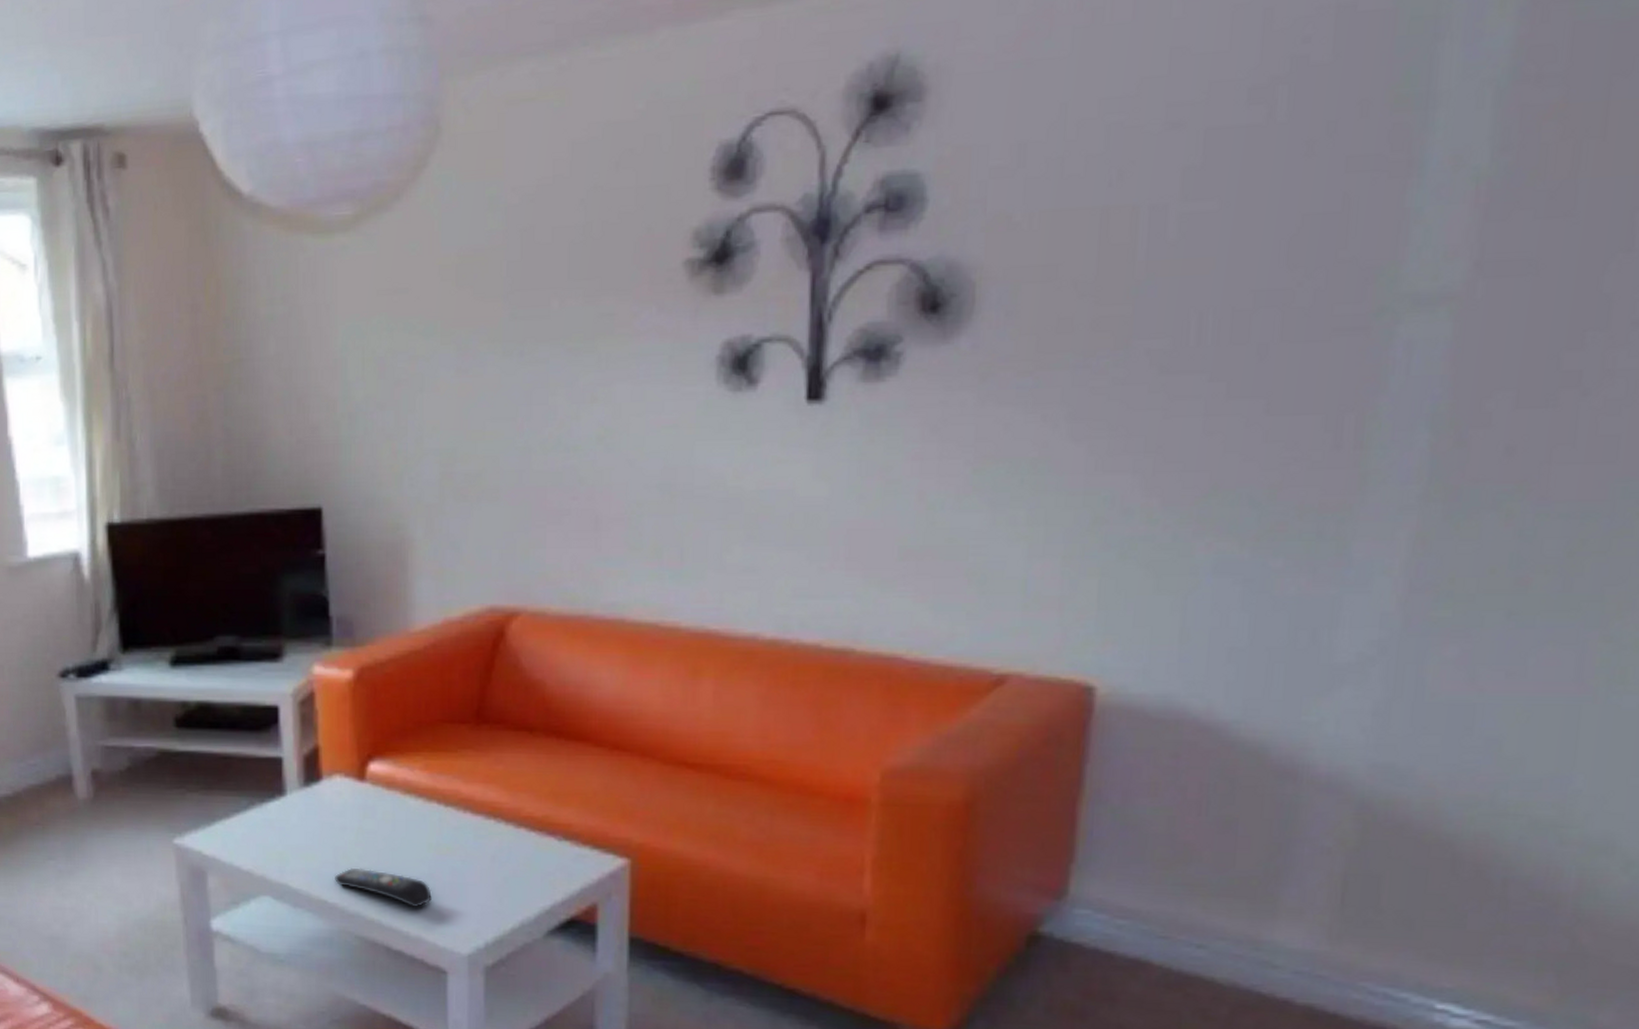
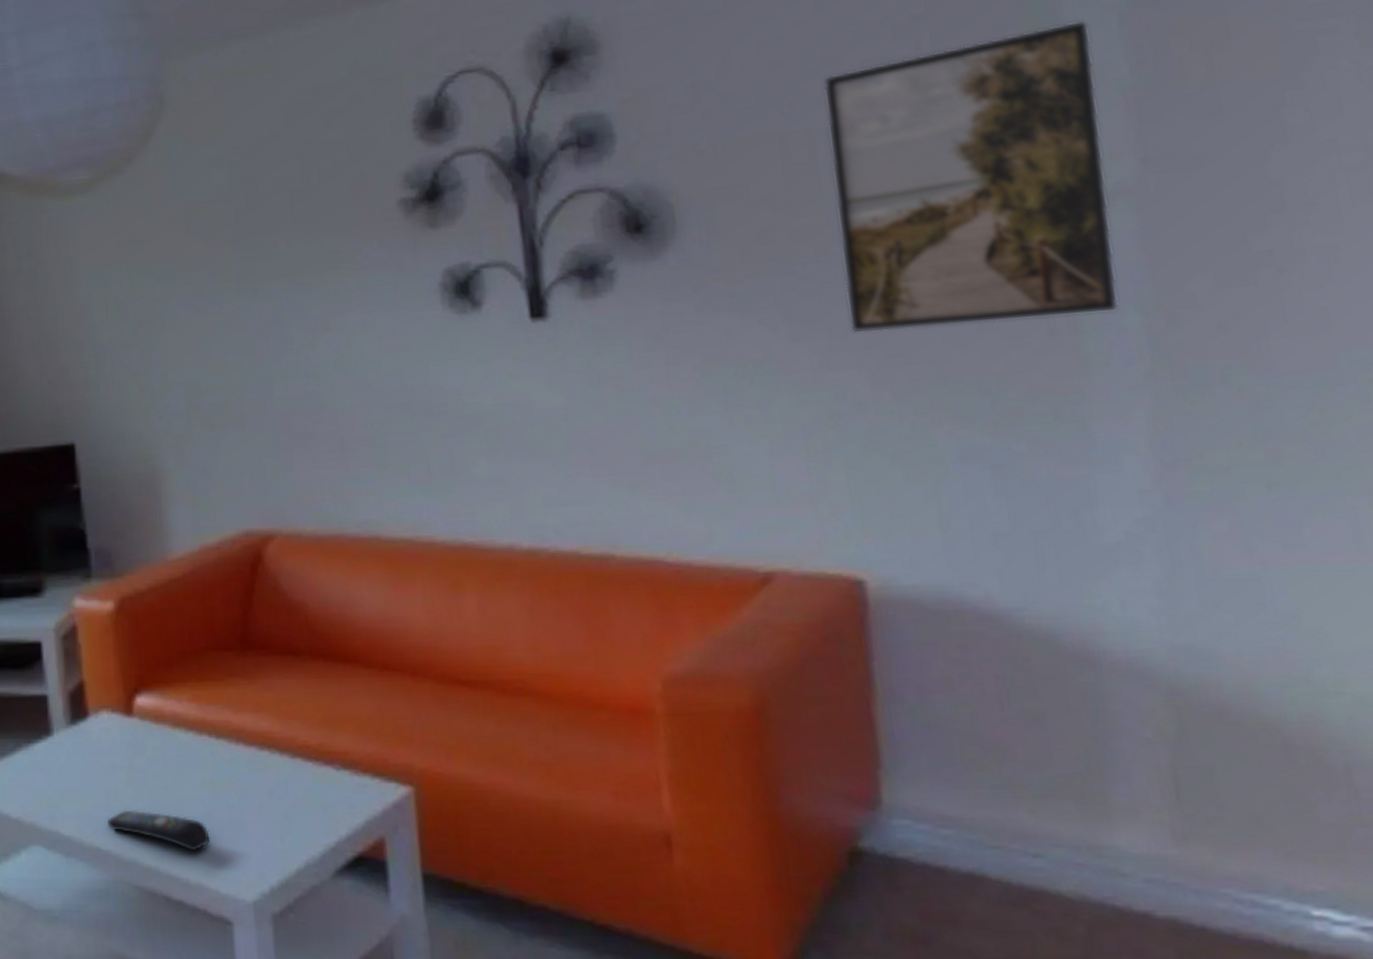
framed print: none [1133,95,1461,435] -> present [823,20,1119,333]

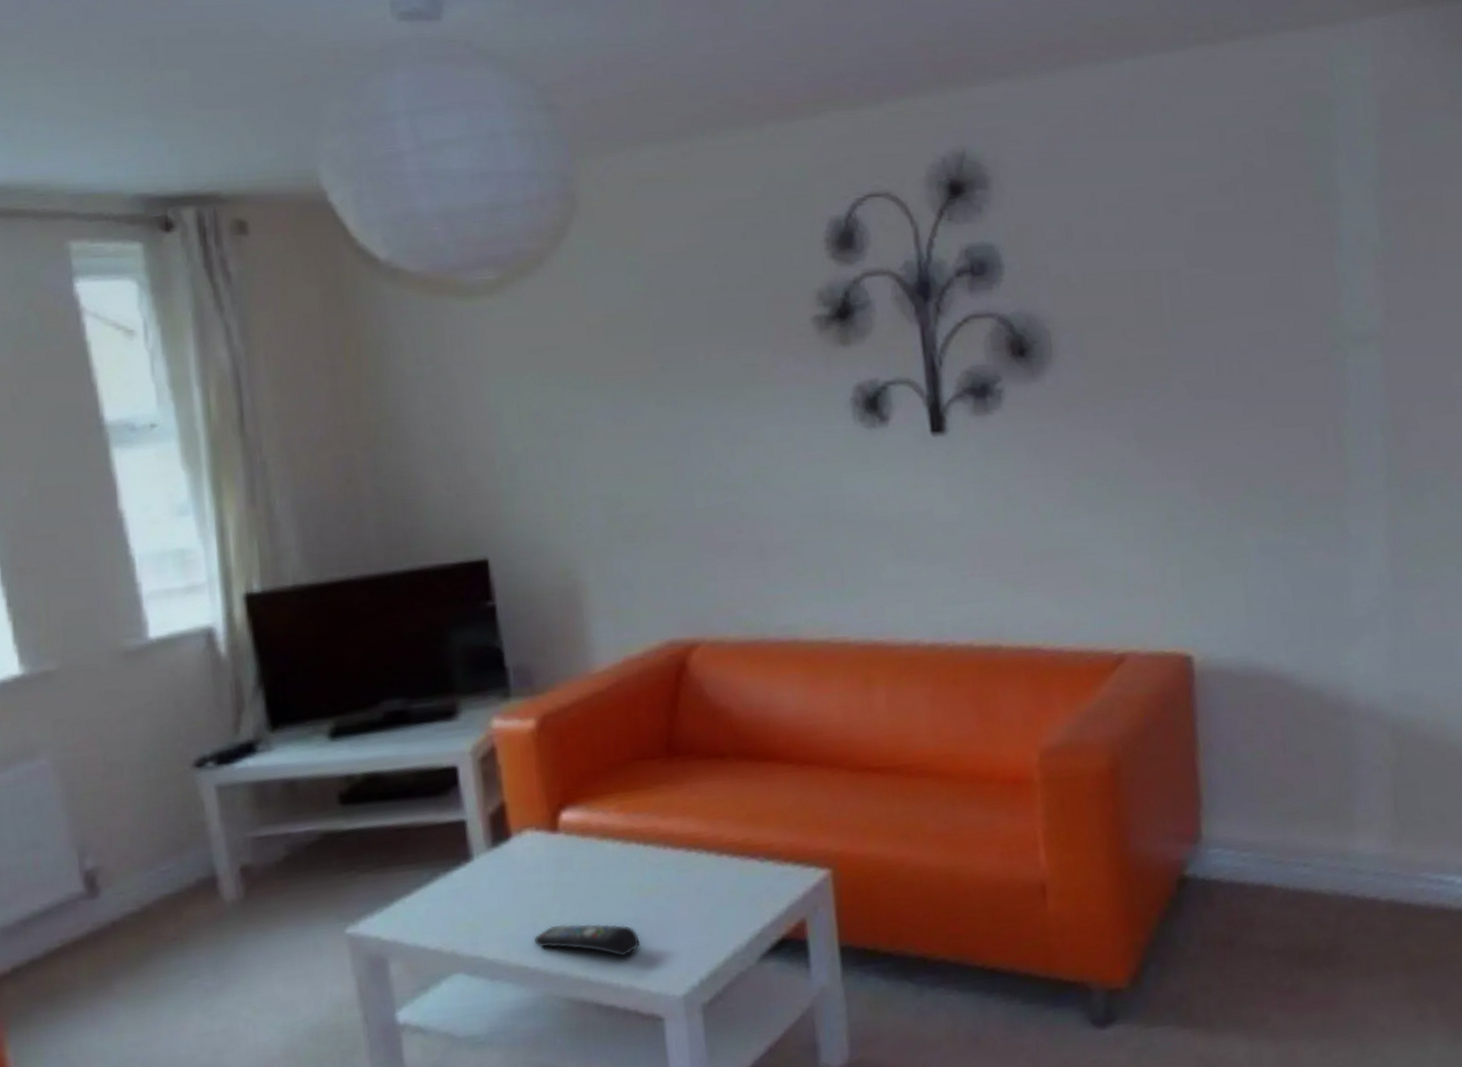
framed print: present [823,20,1119,333] -> none [1167,193,1369,448]

